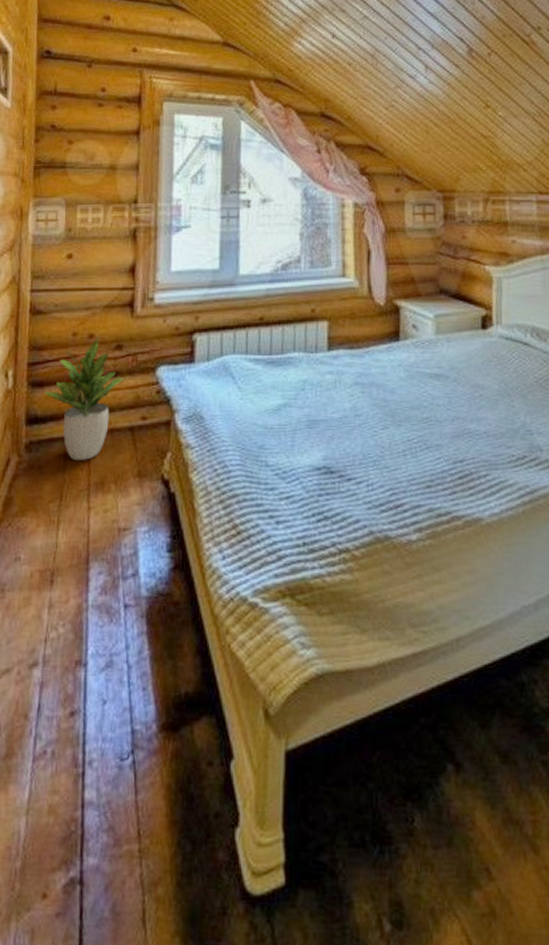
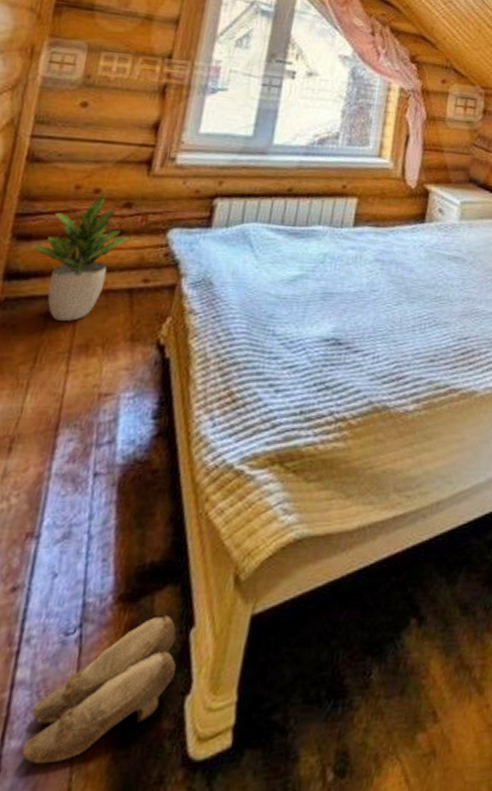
slippers: none [98,746,222,883] -> present [21,615,176,764]

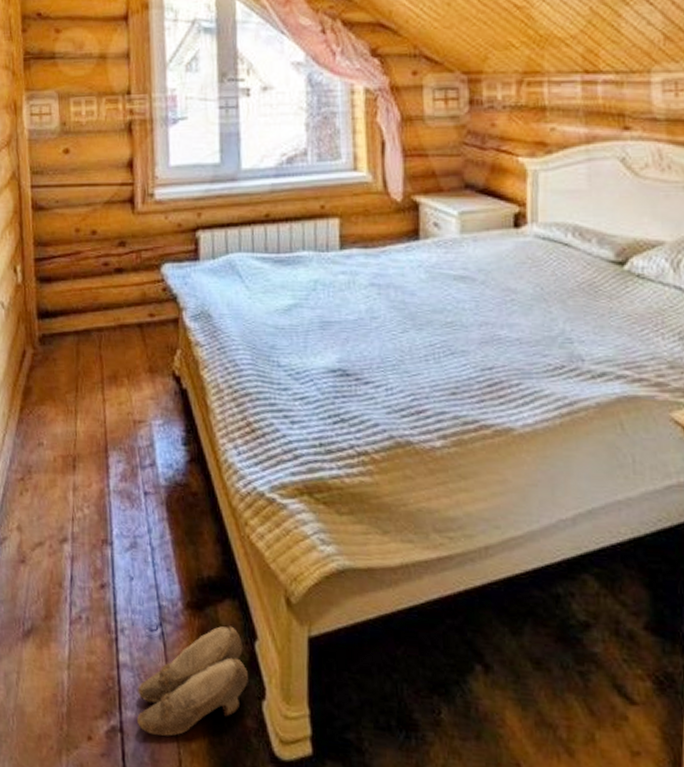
potted plant: present [31,193,131,321] -> none [53,234,130,354]

